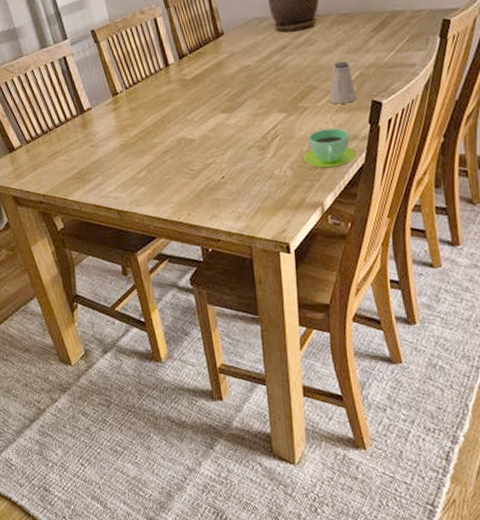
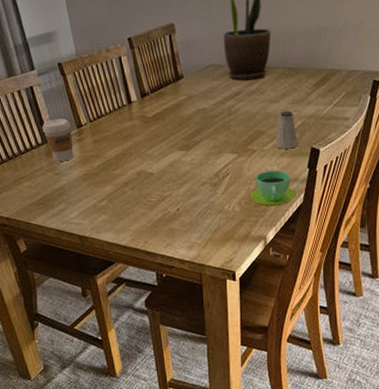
coffee cup: none [76,87,110,133] -> present [42,119,74,162]

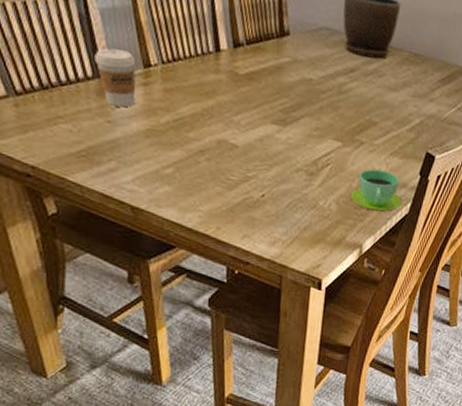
saltshaker: present [274,111,299,149] -> none [386,103,414,149]

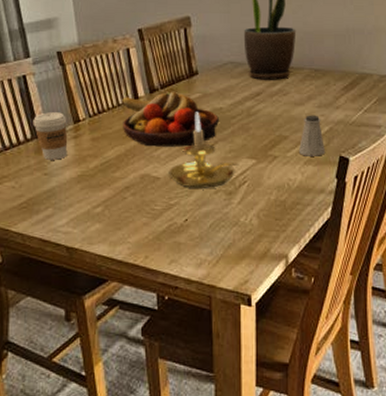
fruit bowl: none [200,46,308,117] -> present [122,91,219,147]
candle holder: none [248,78,324,166] -> present [169,112,239,188]
cup: present [351,169,402,212] -> none [271,179,322,220]
saltshaker: none [386,103,414,149] -> present [298,115,326,156]

